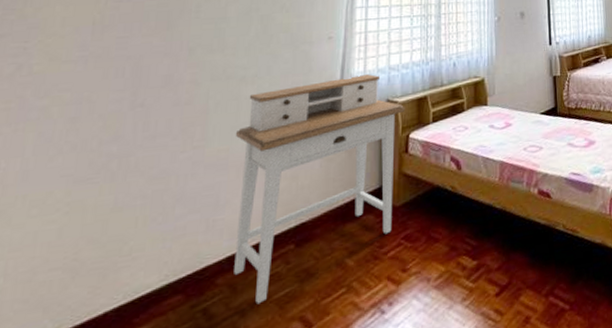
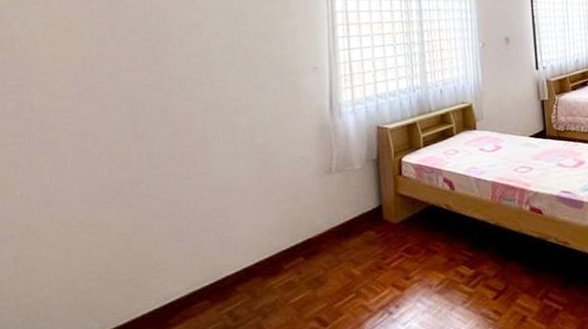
desk: present [234,74,405,305] -> none [235,102,396,308]

